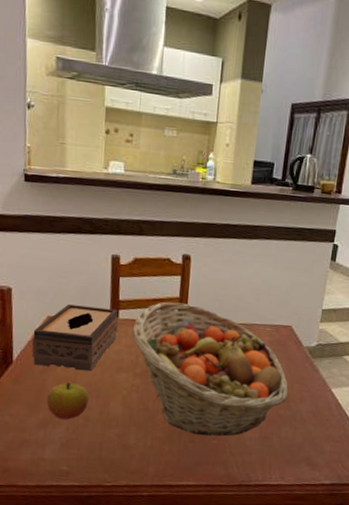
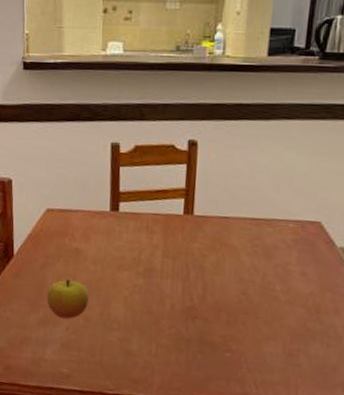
tissue box: present [32,304,118,372] -> none [32,196,119,269]
fruit basket: present [133,302,288,436] -> none [135,193,318,349]

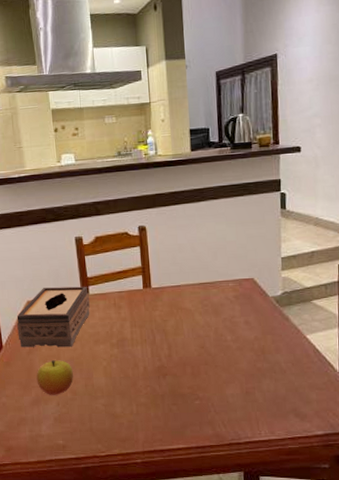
tissue box: none [32,196,119,269] -> present [16,286,90,348]

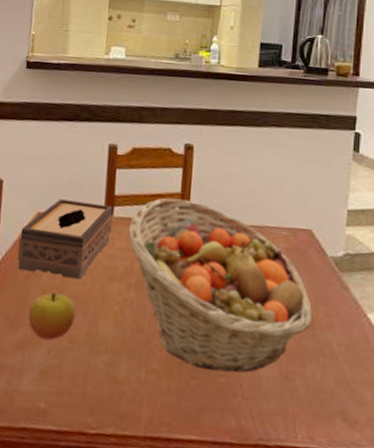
fruit basket: none [104,271,263,397] -> present [128,198,313,373]

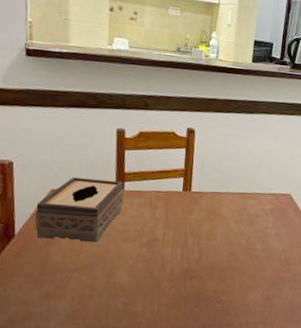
apple: present [28,293,76,340] -> none [51,254,94,291]
fruit basket: present [128,198,313,373] -> none [139,173,288,300]

